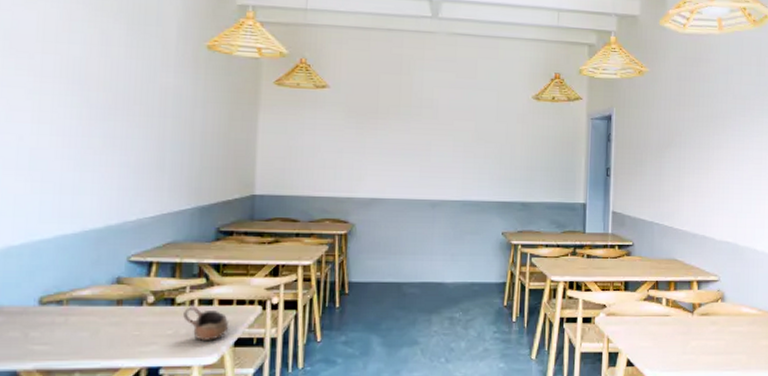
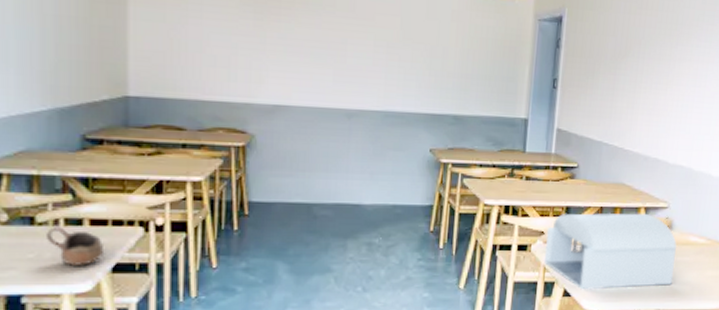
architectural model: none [607,286,730,360] -> present [544,212,677,290]

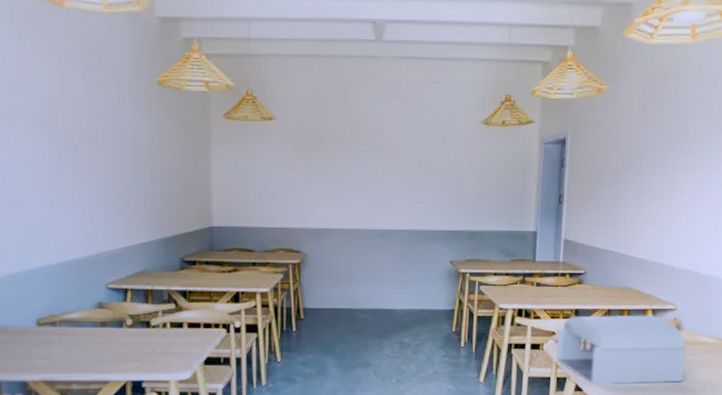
cup: present [46,227,105,266] -> none [158,329,199,359]

